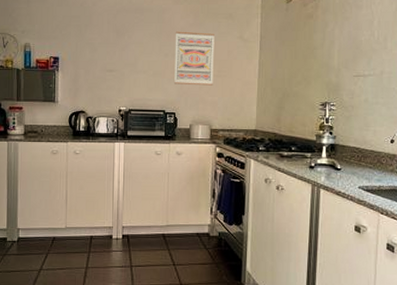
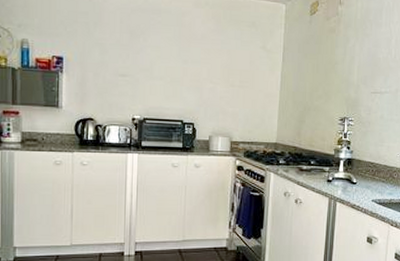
wall art: present [174,31,214,85] -> none [194,37,237,96]

